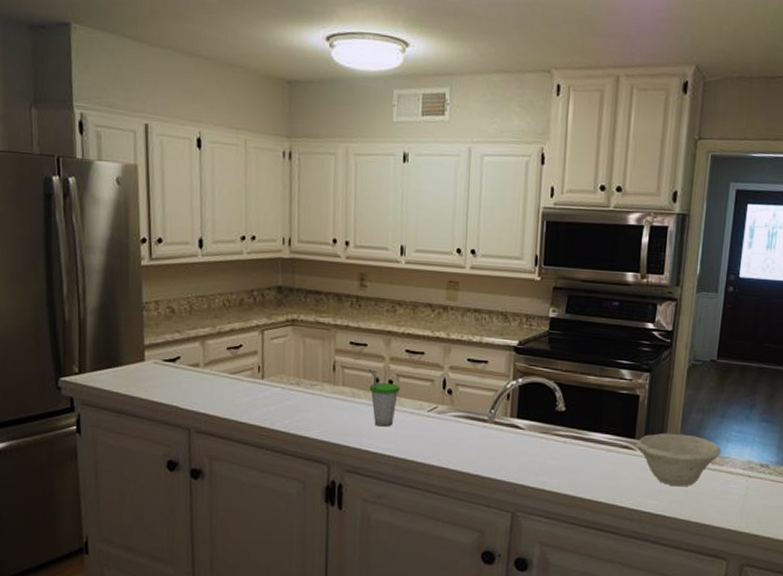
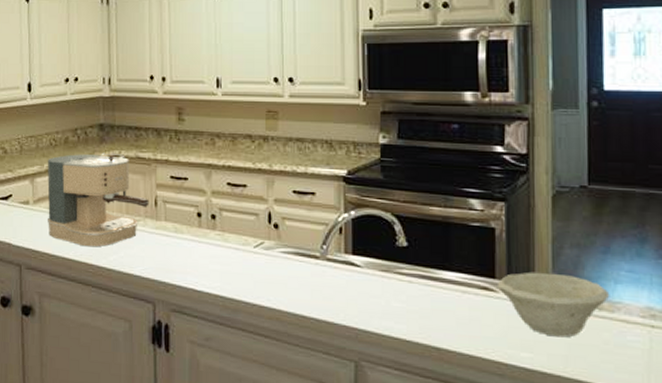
coffee maker: none [219,316,328,411] -> present [47,152,149,247]
cup: present [369,369,400,427] -> none [191,204,223,264]

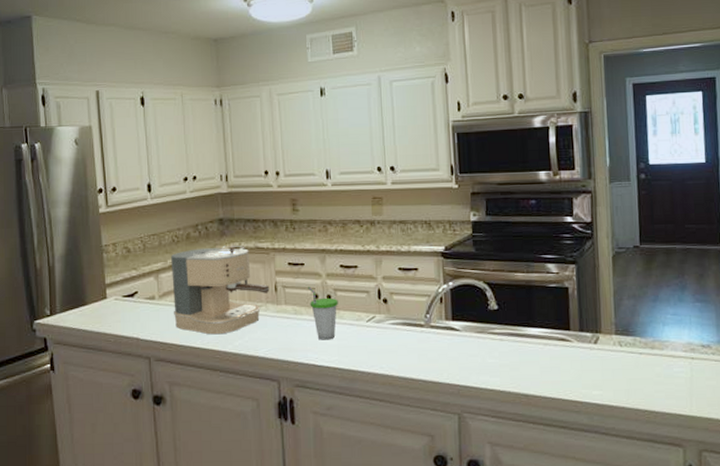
cup: none [191,204,223,264] -> present [308,287,338,340]
bowl: present [496,271,610,338] -> none [571,321,660,375]

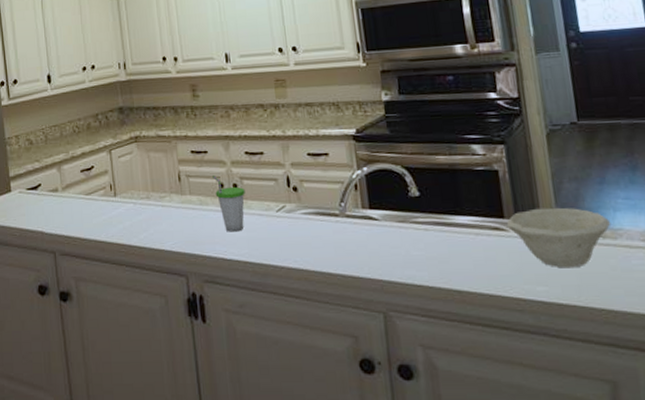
coffee maker: present [170,245,270,335] -> none [72,134,173,228]
bowl: none [571,321,660,375] -> present [506,207,612,268]

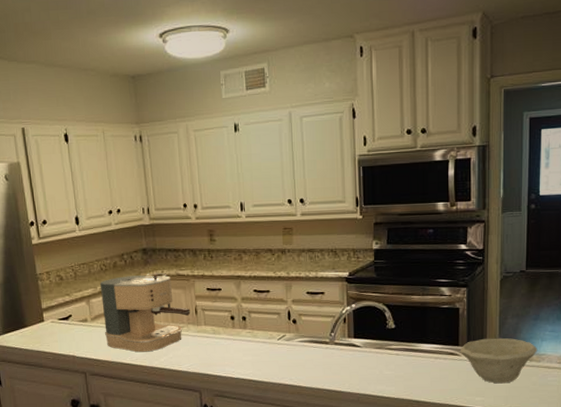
coffee maker: none [72,134,173,228] -> present [99,272,191,352]
cup: present [212,176,245,232] -> none [225,310,252,356]

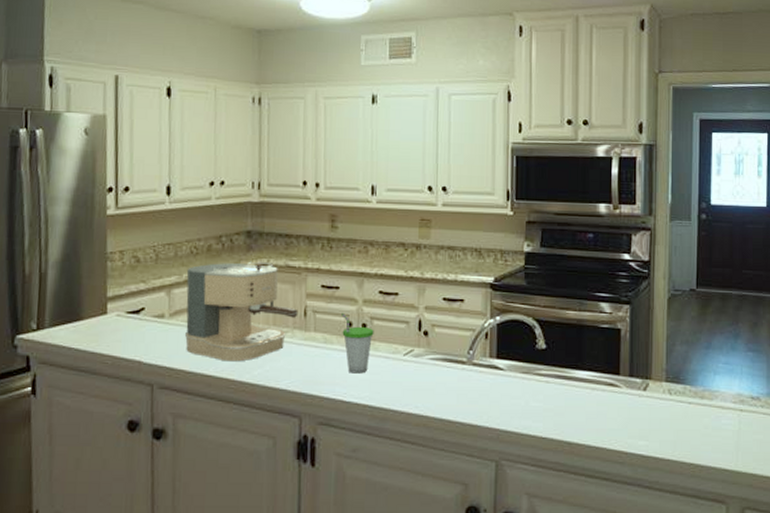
cup: none [225,310,252,356] -> present [341,313,374,374]
bowl: present [460,337,538,384] -> none [620,367,710,425]

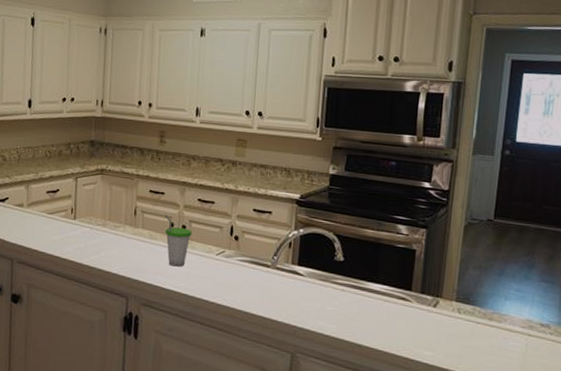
coffee maker: present [185,261,299,362] -> none [39,165,130,247]

